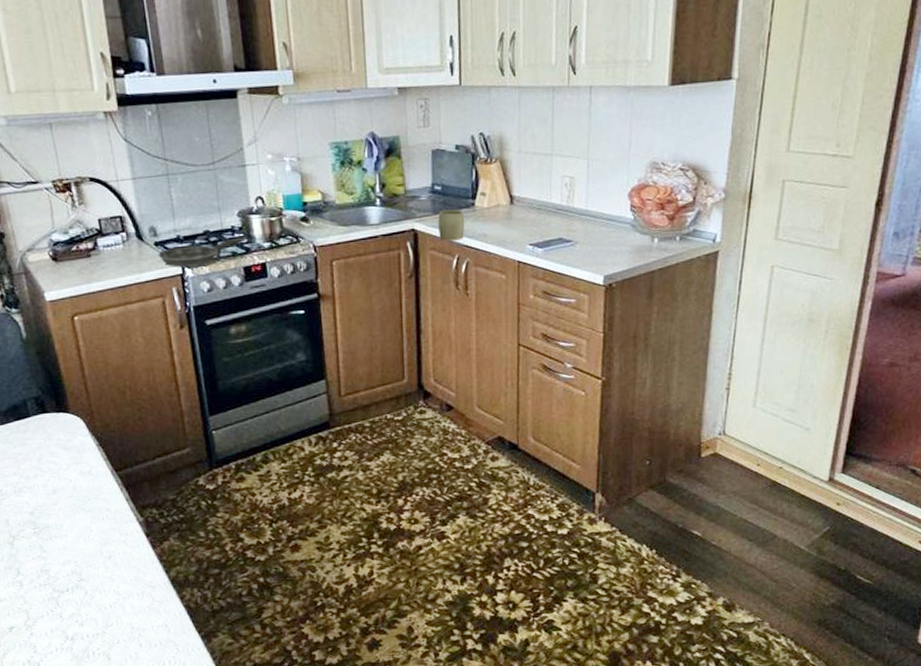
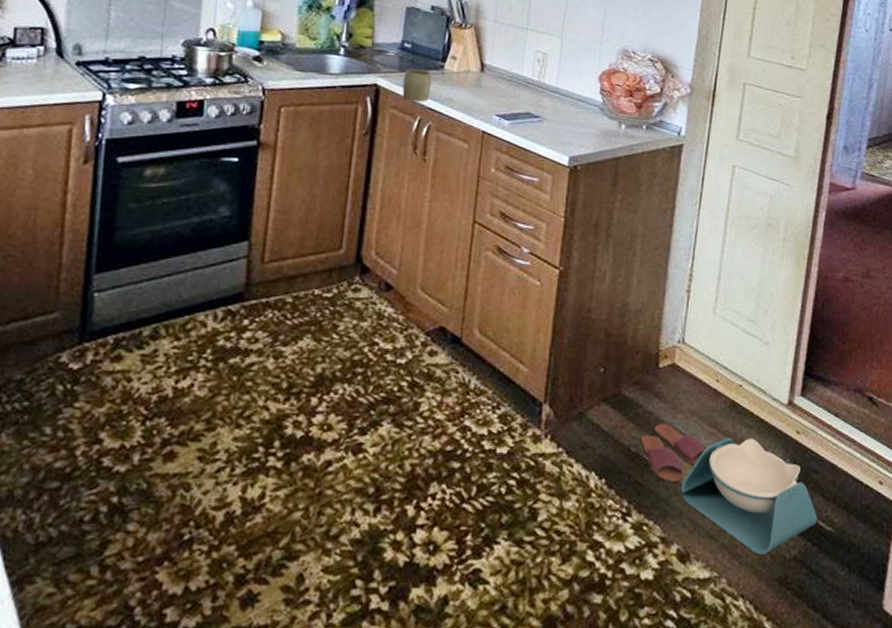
frying pan: present [158,237,247,268] -> none [77,68,188,95]
slippers: none [686,502,749,550] -> present [640,423,707,482]
pet bowl: none [725,510,856,604] -> present [681,437,818,555]

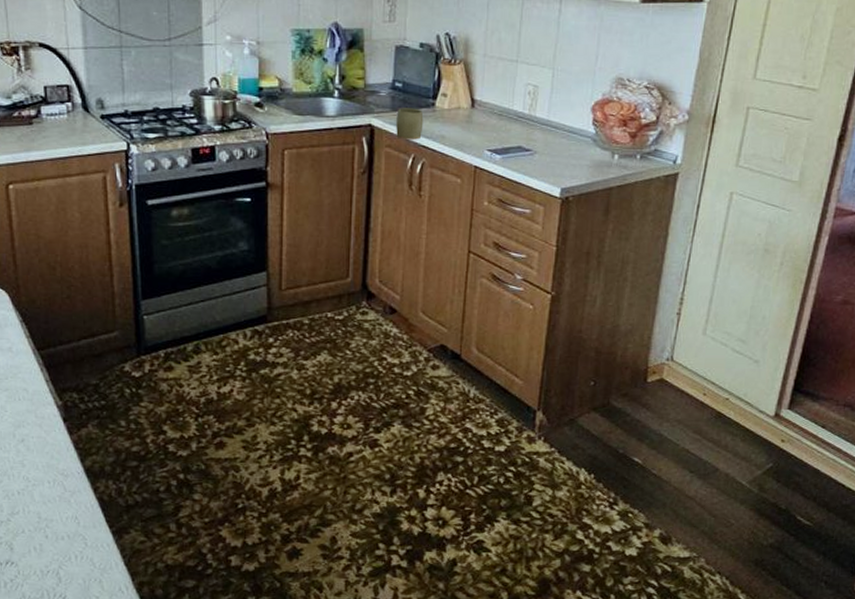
slippers: present [640,423,707,482] -> none [627,429,691,479]
pet bowl: present [681,437,818,555] -> none [664,444,797,541]

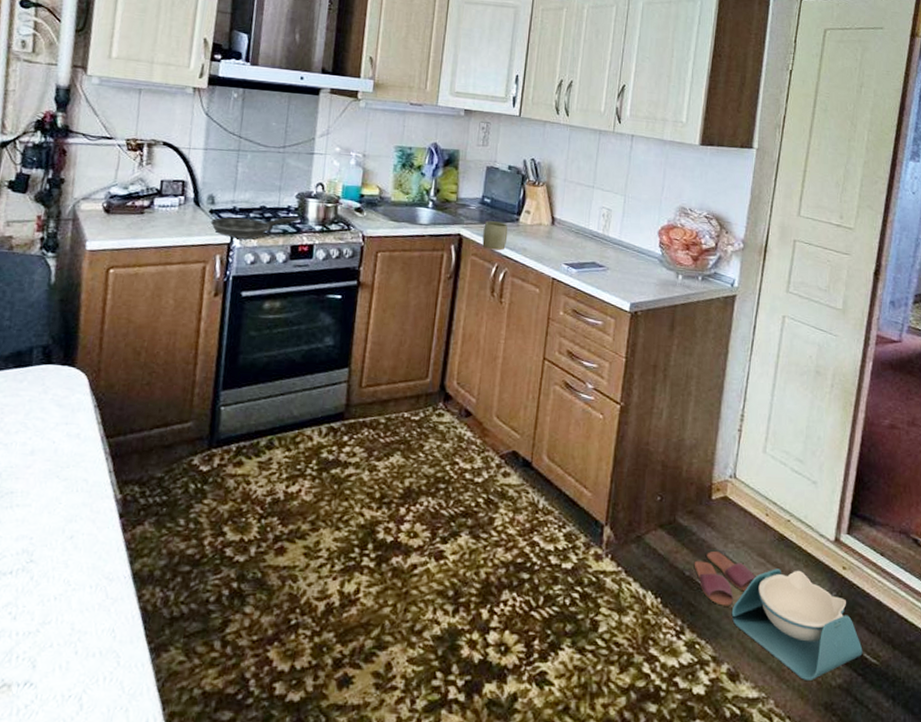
frying pan: none [103,117,198,144] -> present [210,217,301,239]
slippers: none [627,429,691,479] -> present [694,550,756,606]
pet bowl: none [664,444,797,541] -> present [731,568,863,681]

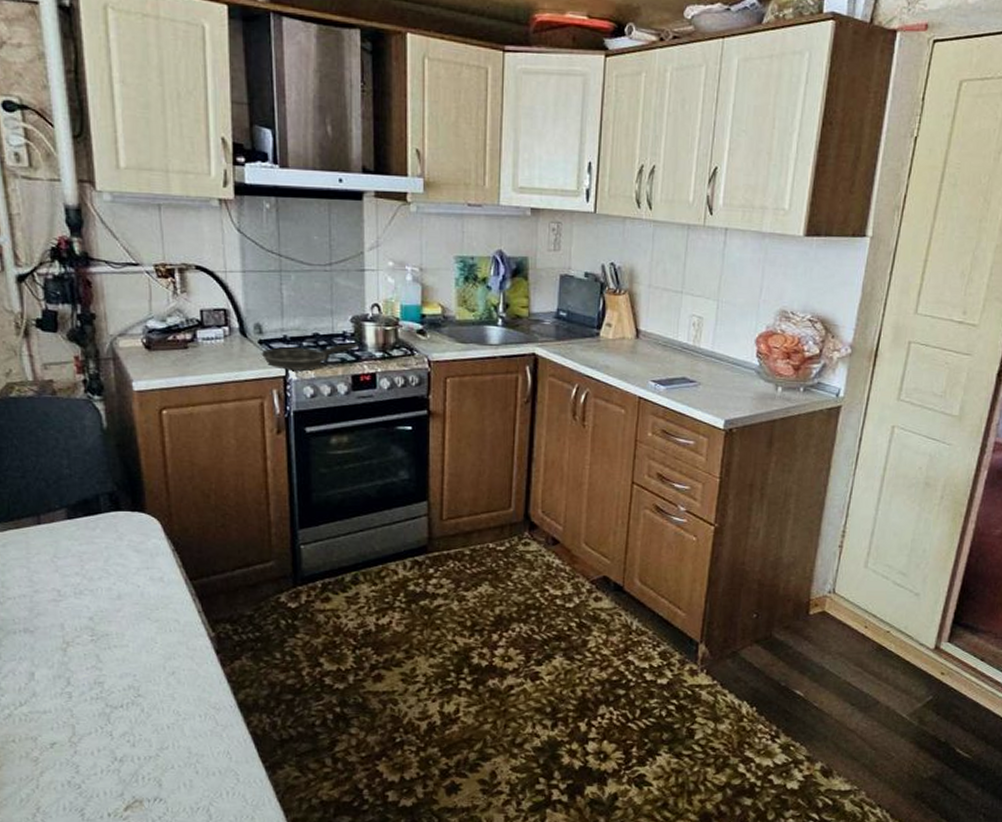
mug: present [482,221,508,251] -> none [560,337,588,370]
slippers: present [694,550,756,606] -> none [789,662,852,712]
pet bowl: present [731,568,863,681] -> none [826,676,956,774]

